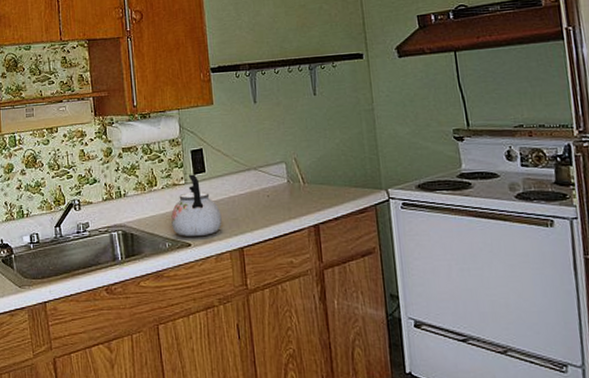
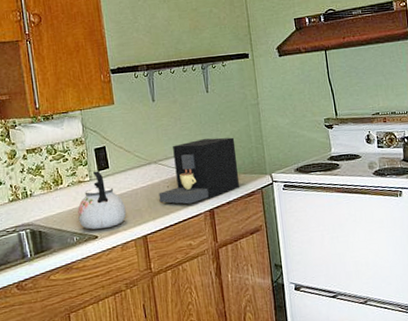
coffee maker: none [258,145,349,217] -> present [158,137,239,204]

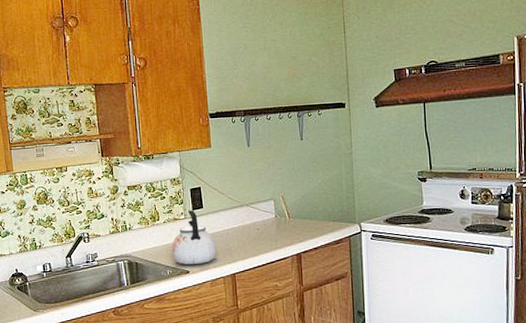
coffee maker: present [158,137,239,204] -> none [249,184,328,247]

